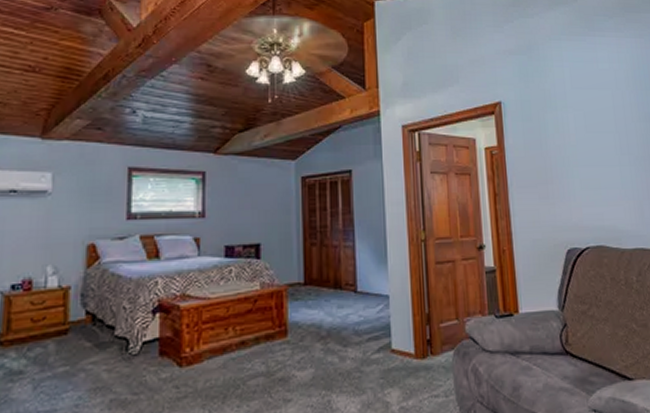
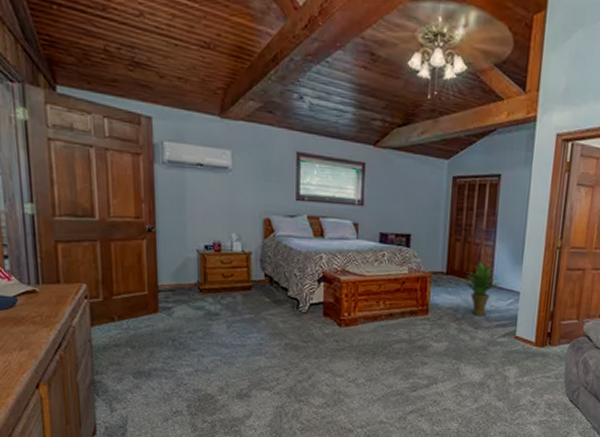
potted plant: none [322,267,367,331] -> present [462,263,501,317]

